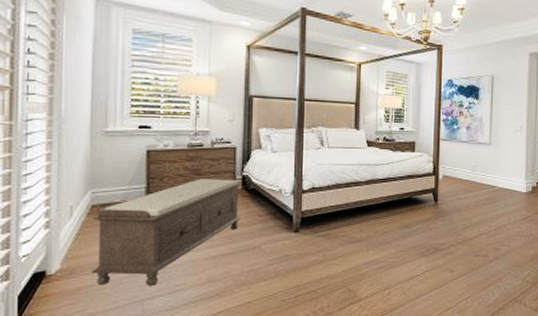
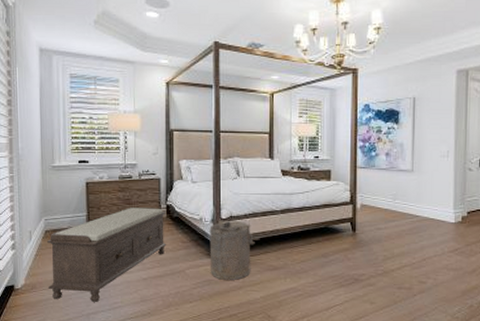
laundry hamper: none [288,191,343,254] -> present [209,220,260,280]

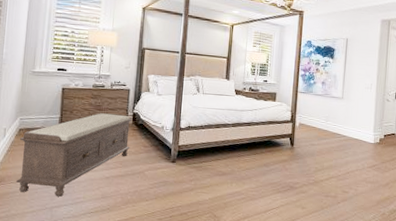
laundry hamper: present [209,220,260,280] -> none [167,129,213,183]

